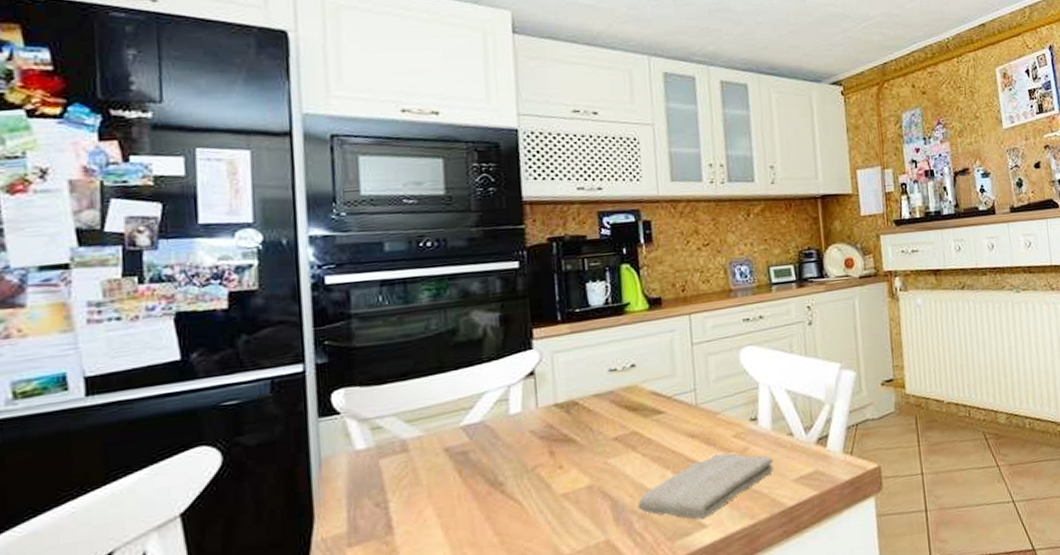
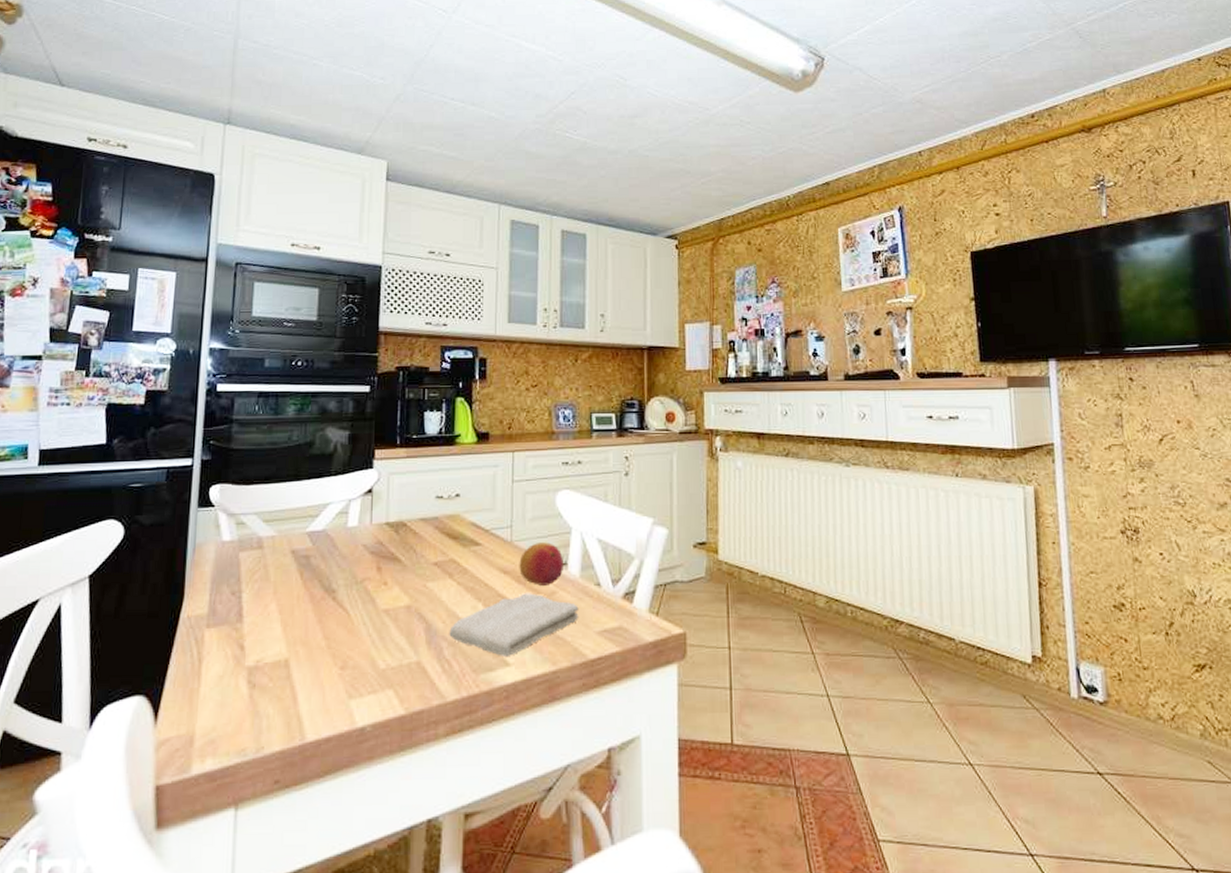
fruit: none [706,400,755,444] -> present [519,542,565,586]

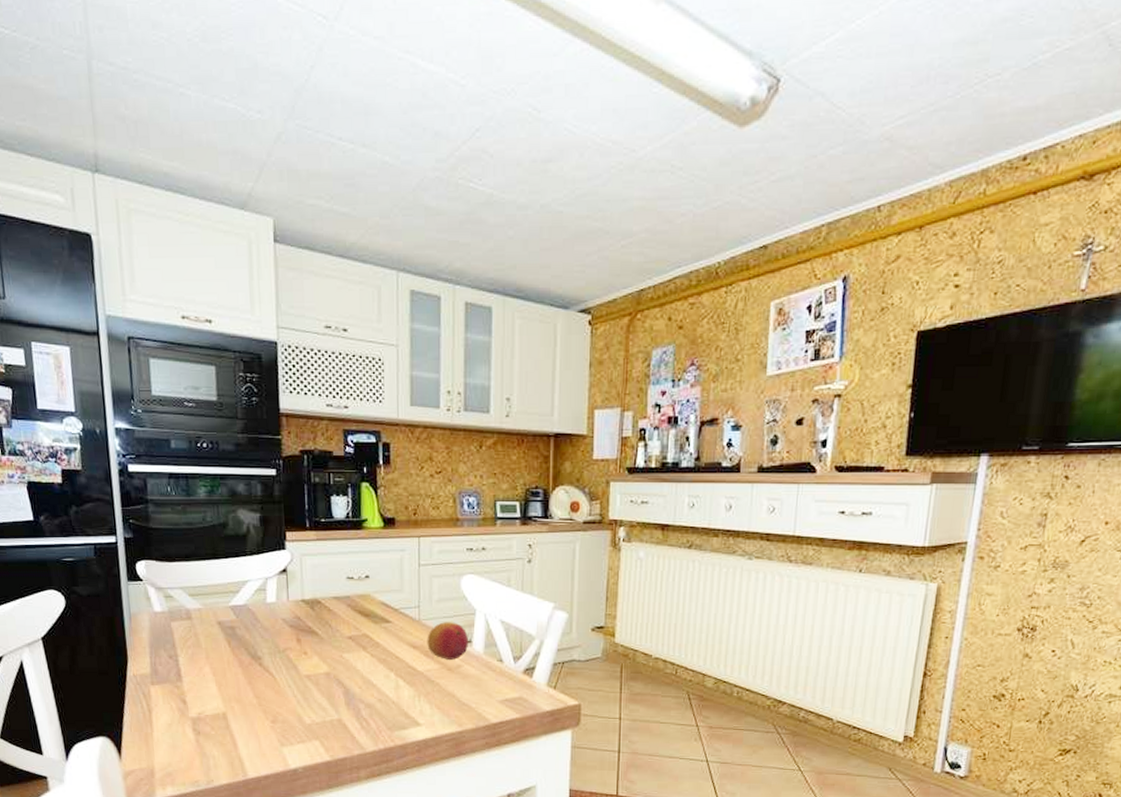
washcloth: present [449,593,579,656] -> none [365,666,483,718]

